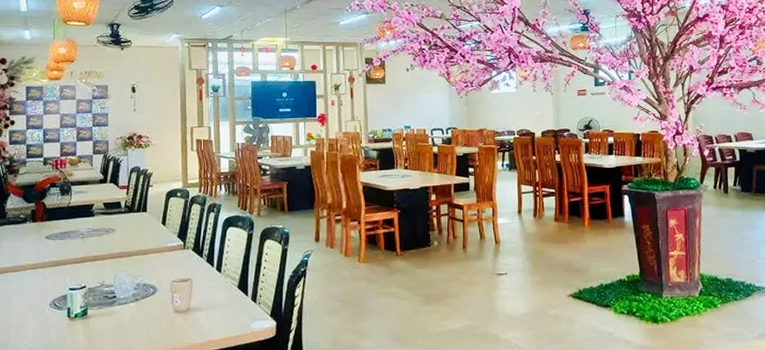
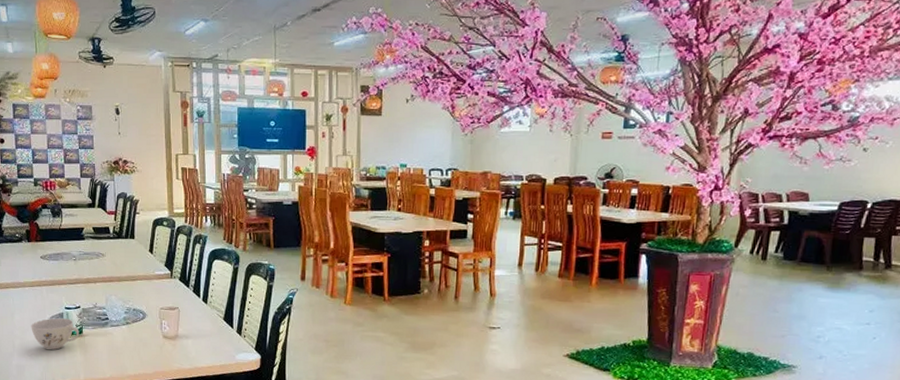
teacup: none [30,300,84,337] -> present [31,318,80,350]

